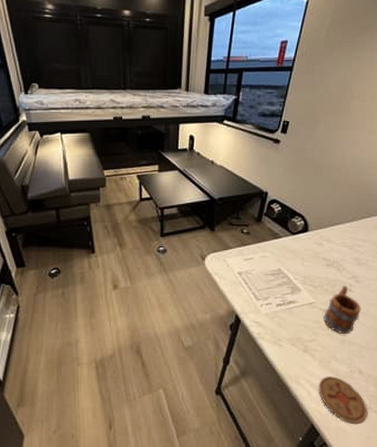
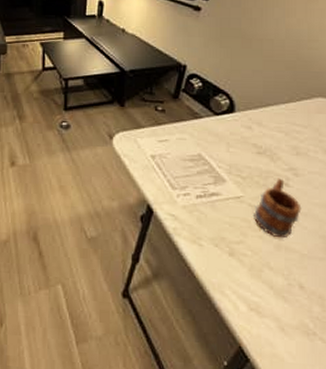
coaster: present [318,375,368,425] -> none [248,287,312,354]

